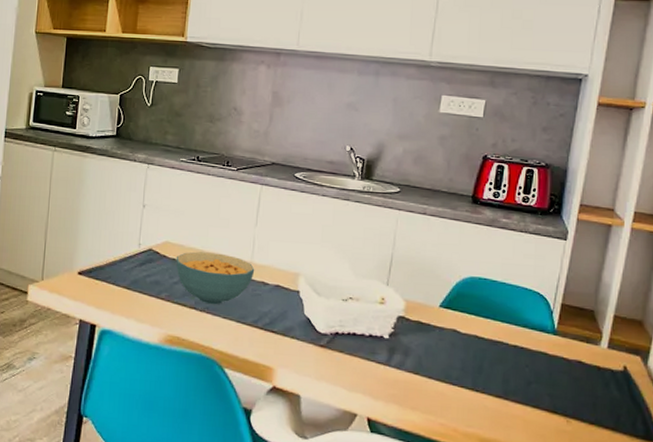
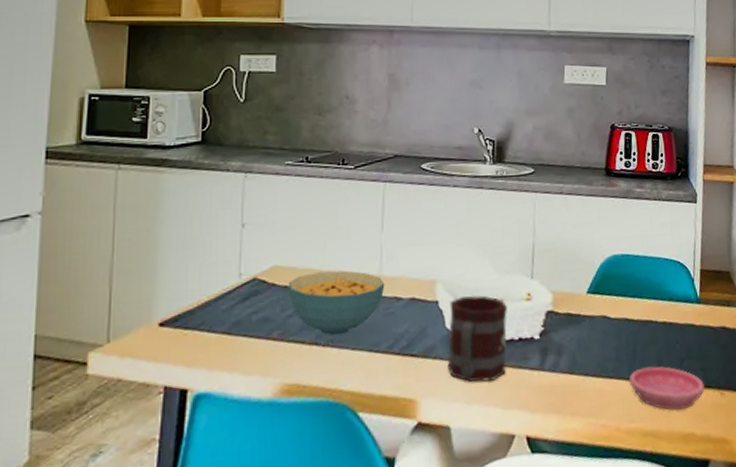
mug: none [302,291,361,367] -> present [447,295,507,383]
saucer: none [472,382,550,427] -> present [629,366,705,411]

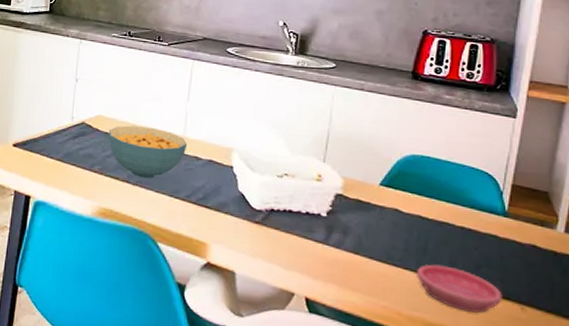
mug: present [447,295,507,383] -> none [237,166,297,244]

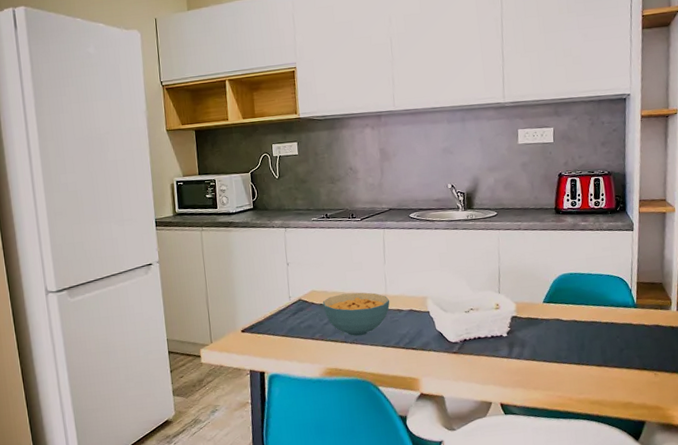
saucer: present [417,264,502,313] -> none [579,354,641,386]

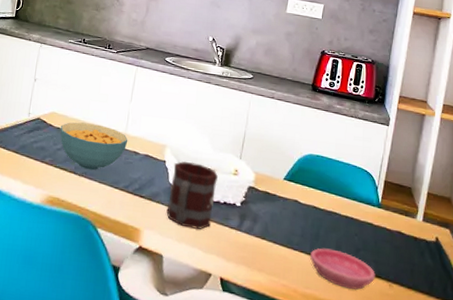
mug: none [437,306,483,367] -> present [166,161,218,230]
saucer: none [579,354,641,386] -> present [310,248,375,290]

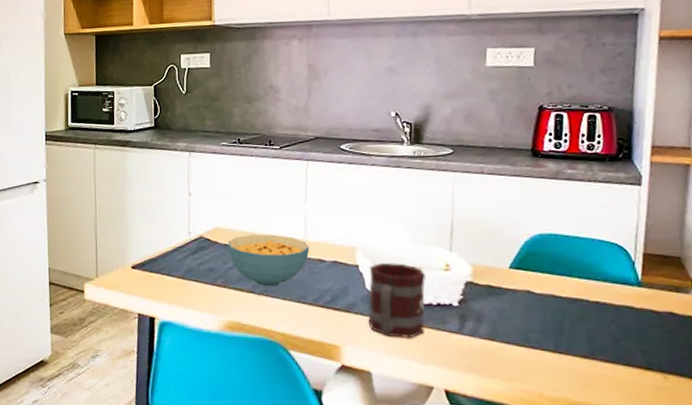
saucer: present [310,248,375,290] -> none [555,342,644,388]

